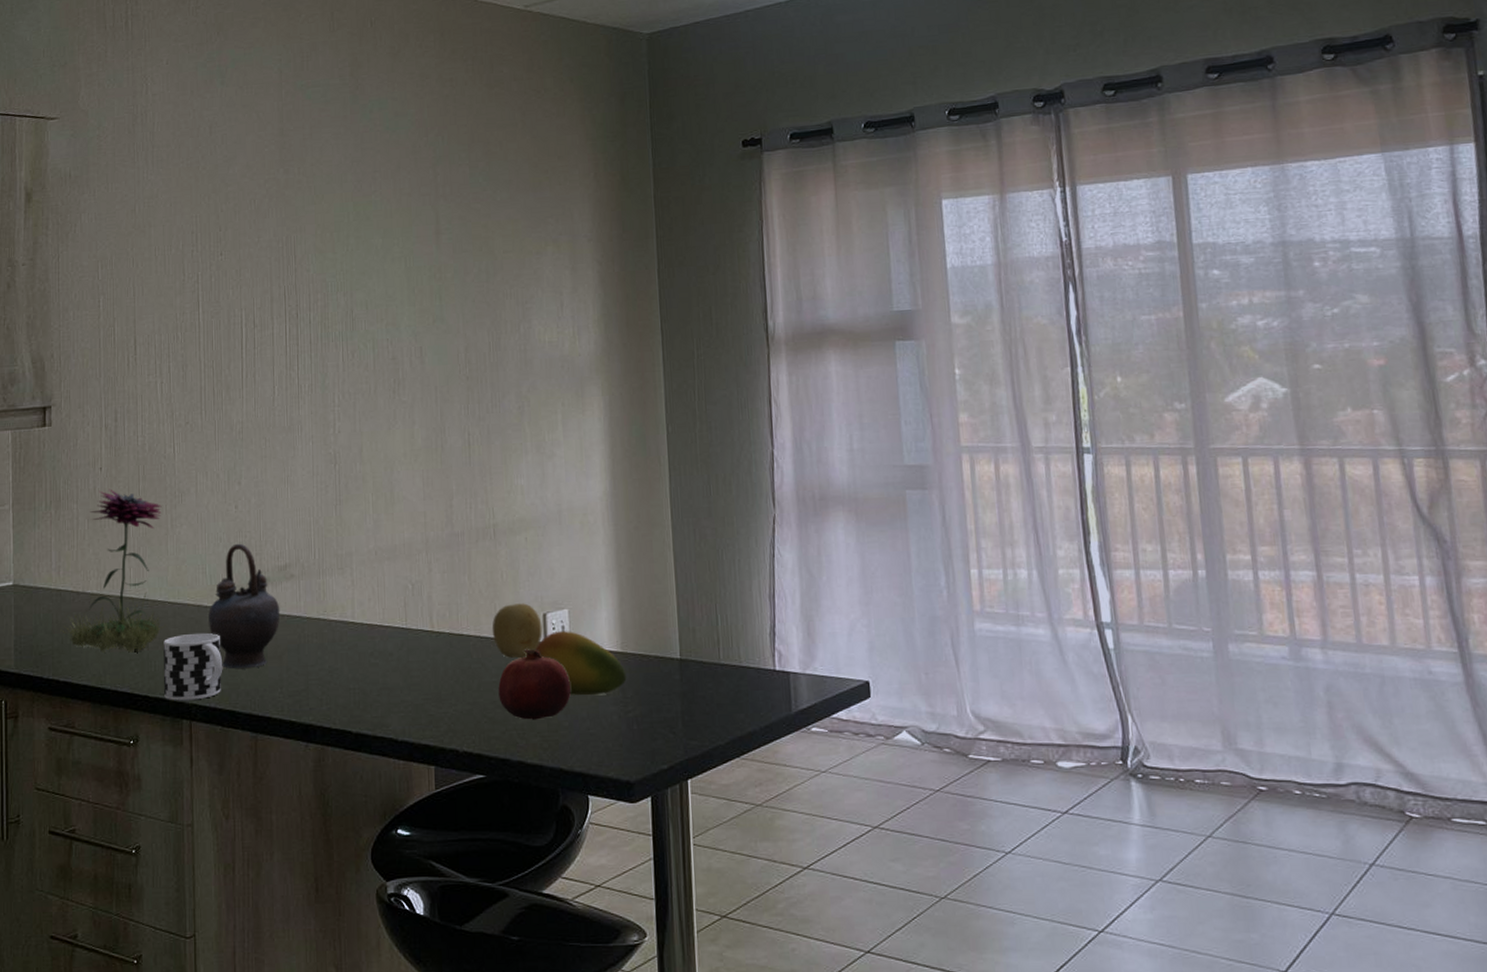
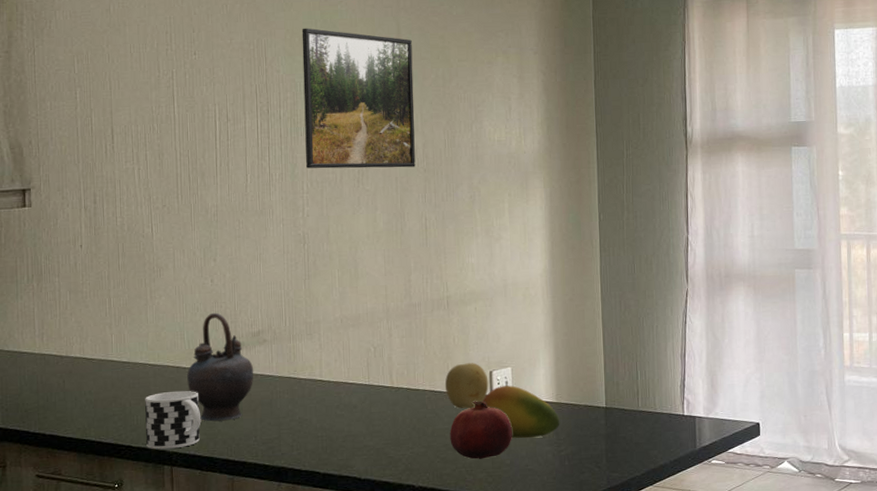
flower: present [59,489,167,653] -> none [44,264,148,409]
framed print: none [333,221,457,379] -> present [301,28,416,169]

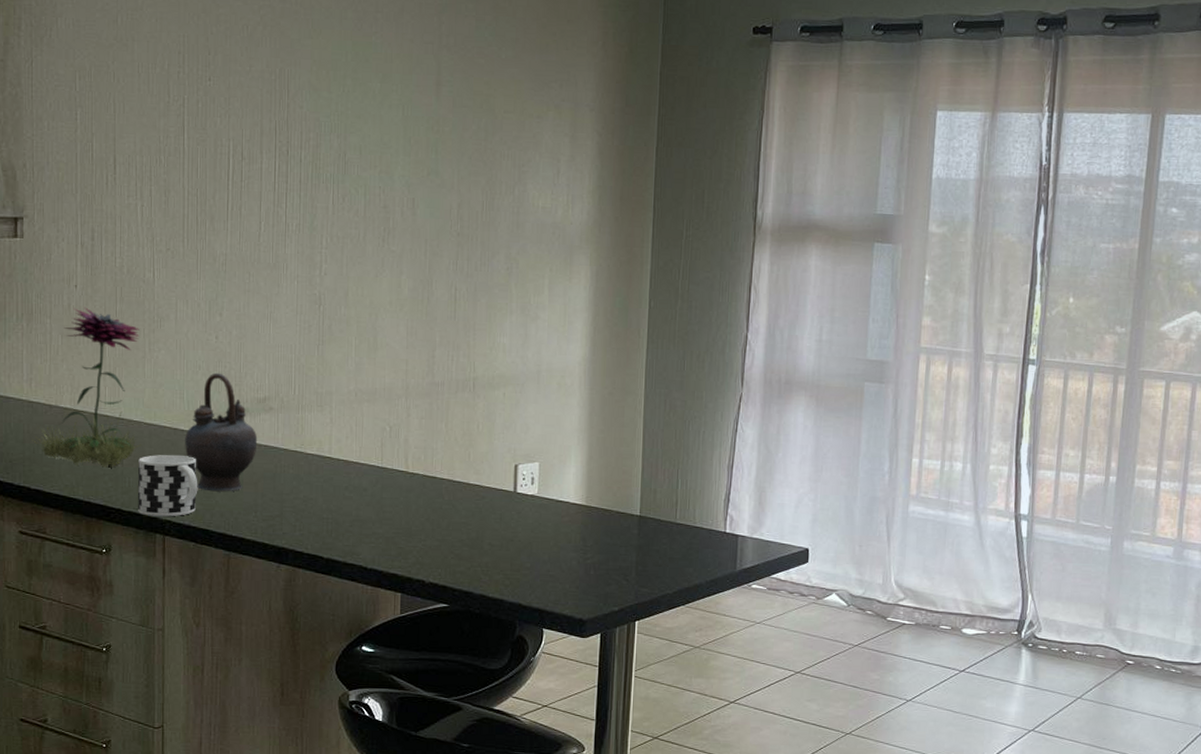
flower: none [44,264,148,409] -> present [31,307,142,468]
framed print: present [301,28,416,169] -> none [327,59,453,230]
fruit: present [444,363,489,409] -> none [464,453,513,504]
fruit: present [450,401,512,459] -> none [466,495,535,559]
fruit: present [482,385,560,438] -> none [505,482,588,542]

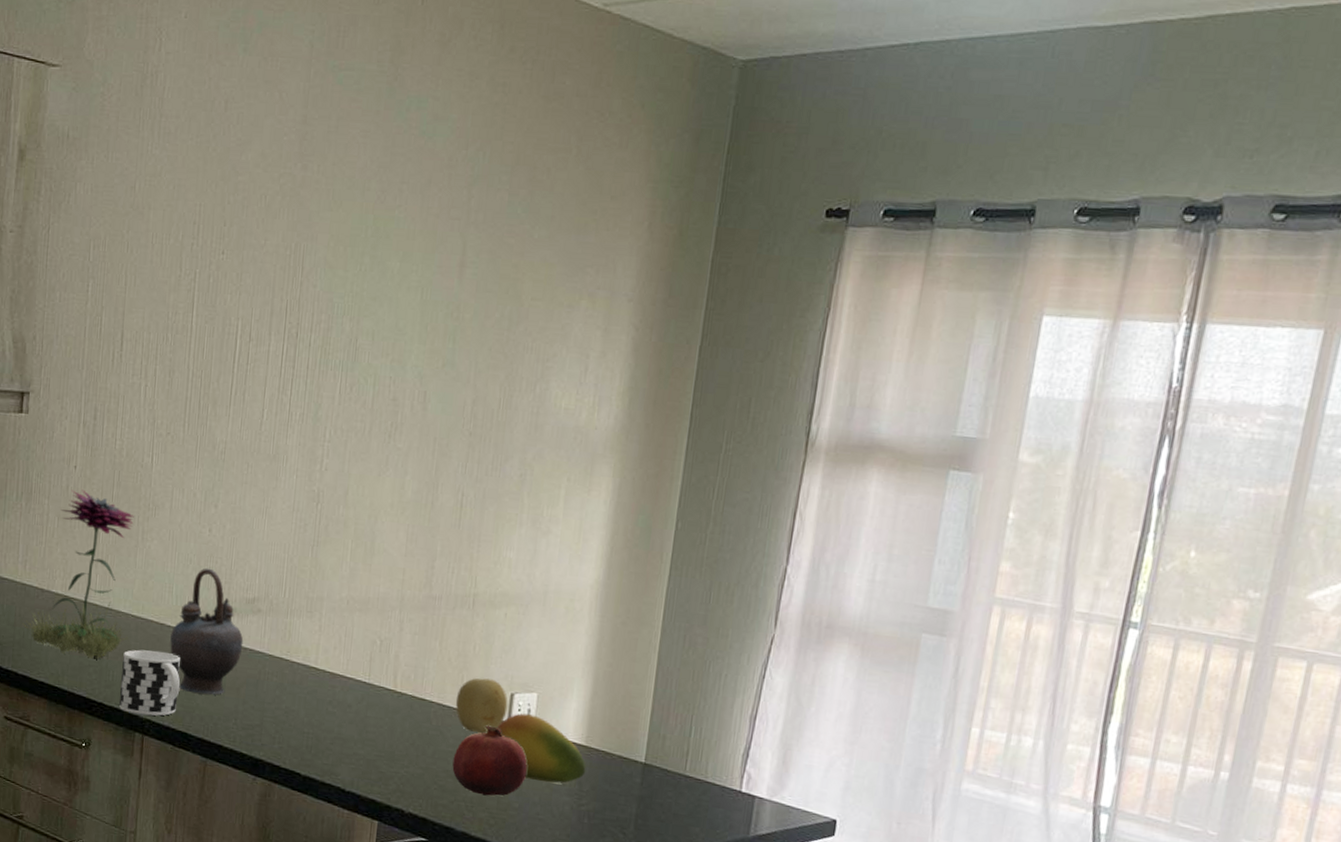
fruit: none [464,453,513,504] -> present [455,678,508,735]
fruit: none [466,495,535,559] -> present [452,725,527,796]
fruit: none [505,482,588,542] -> present [497,713,586,784]

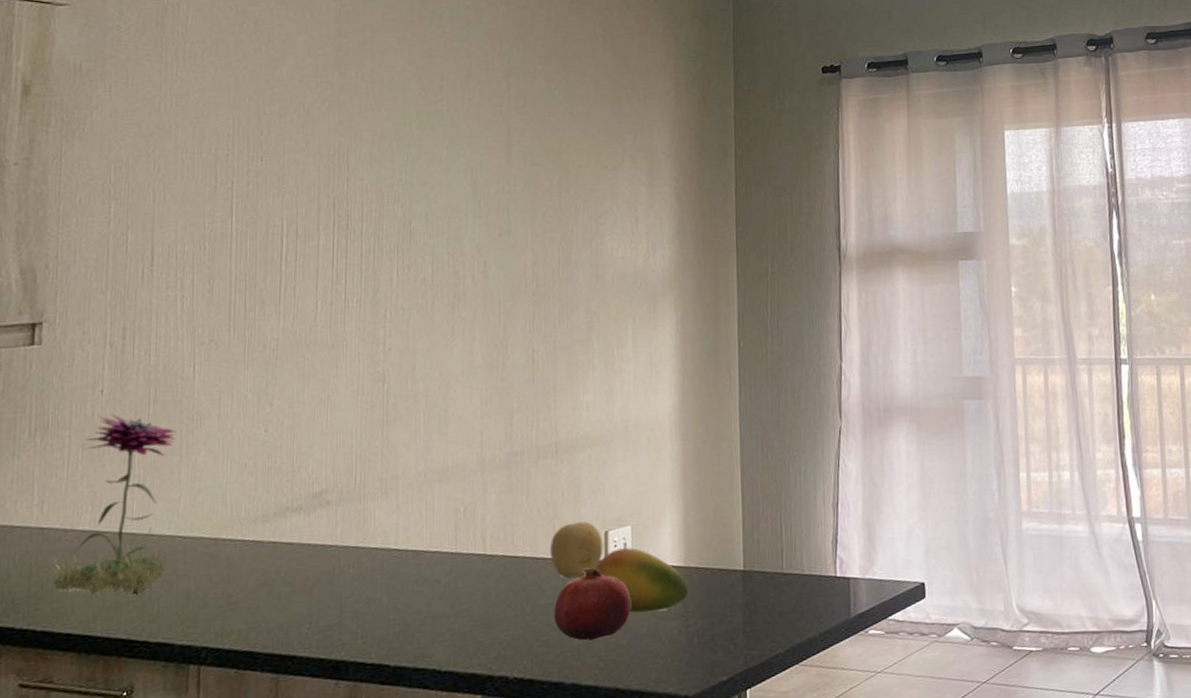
cup: present [119,649,181,716] -> none [168,568,242,645]
teapot: present [170,568,244,695] -> none [226,469,313,606]

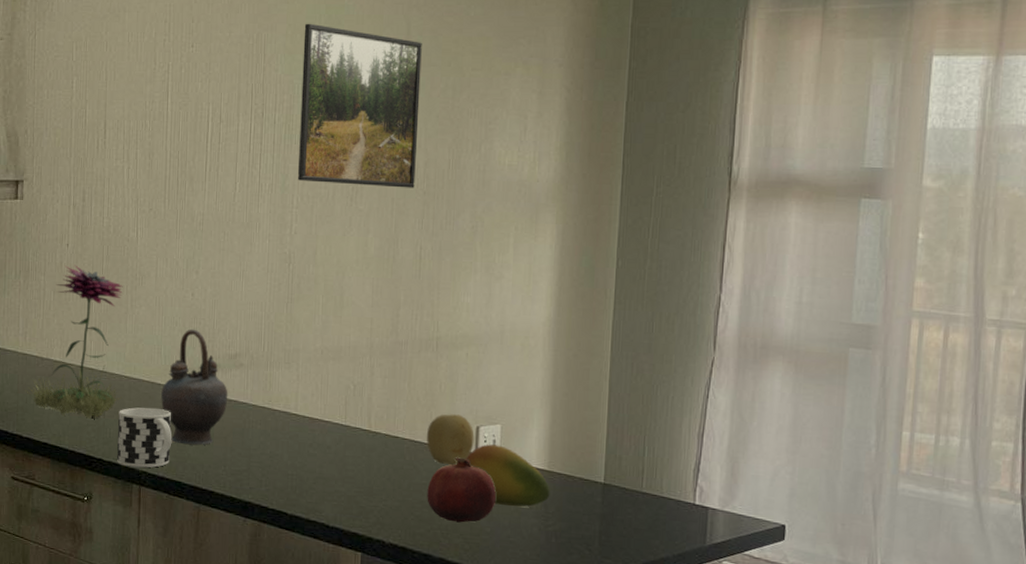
cup: none [168,568,242,645] -> present [117,407,172,468]
teapot: none [226,469,313,606] -> present [161,329,228,446]
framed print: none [391,129,524,293] -> present [298,23,422,188]

